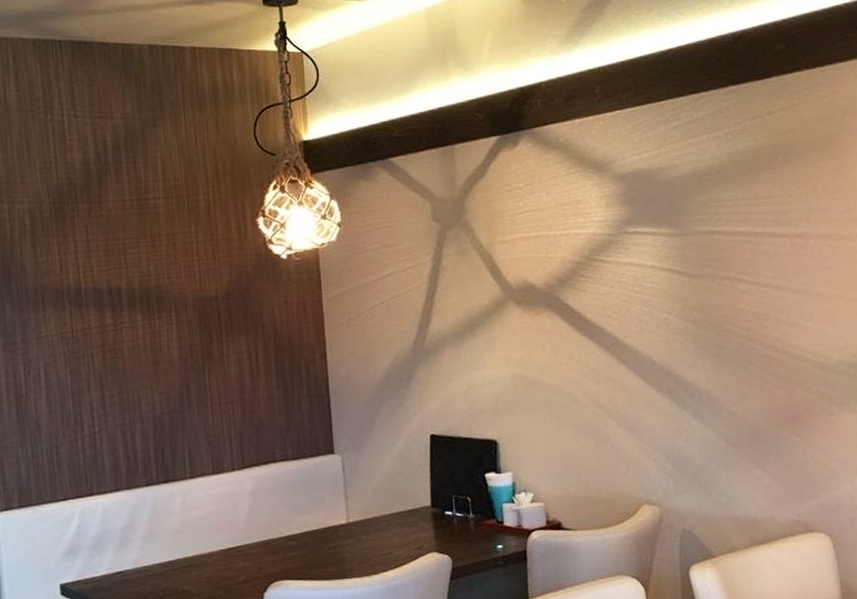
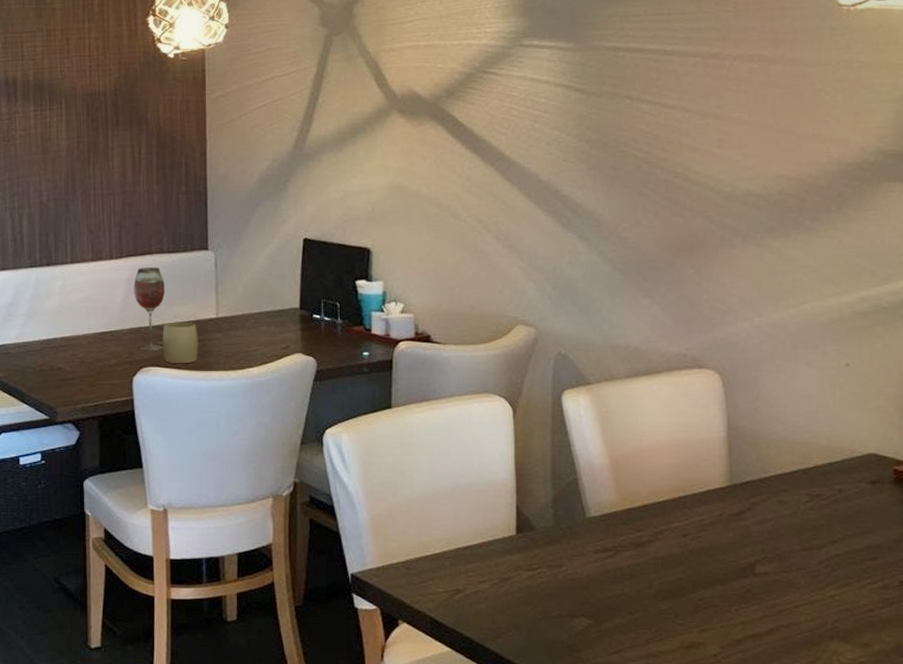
wineglass: none [258,475,295,565] -> present [133,267,166,352]
mug: none [292,529,331,575] -> present [162,321,198,364]

